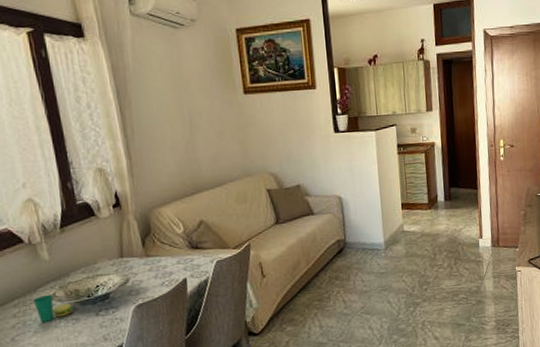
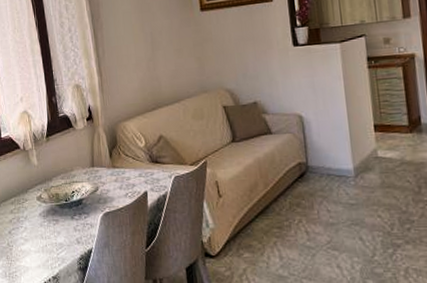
cup: present [34,294,73,322] -> none [25,195,54,220]

